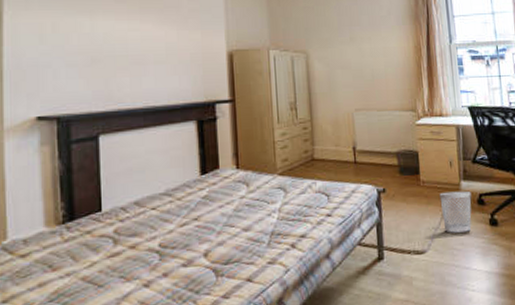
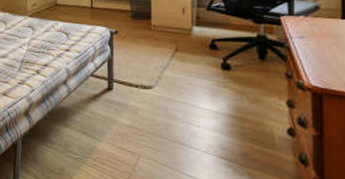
wastebasket: present [439,190,472,233] -> none [170,35,203,73]

